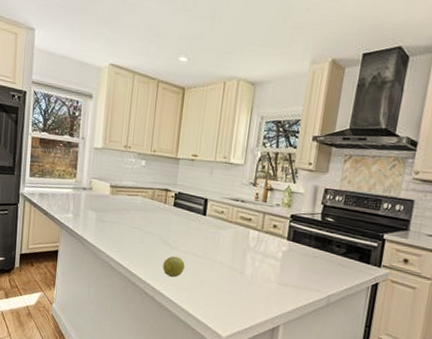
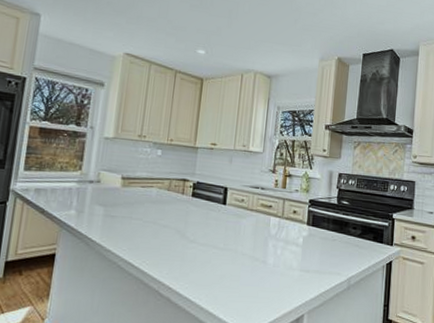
fruit: present [163,255,185,278] -> none [180,249,204,274]

